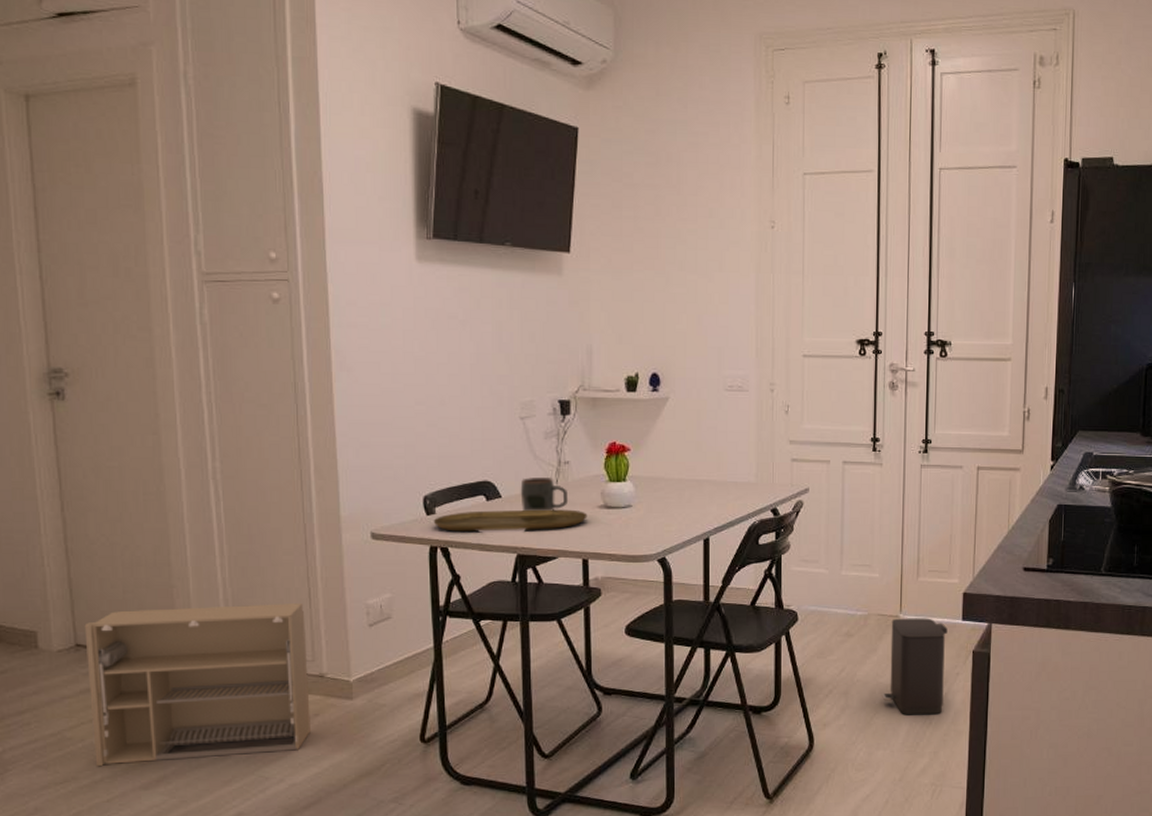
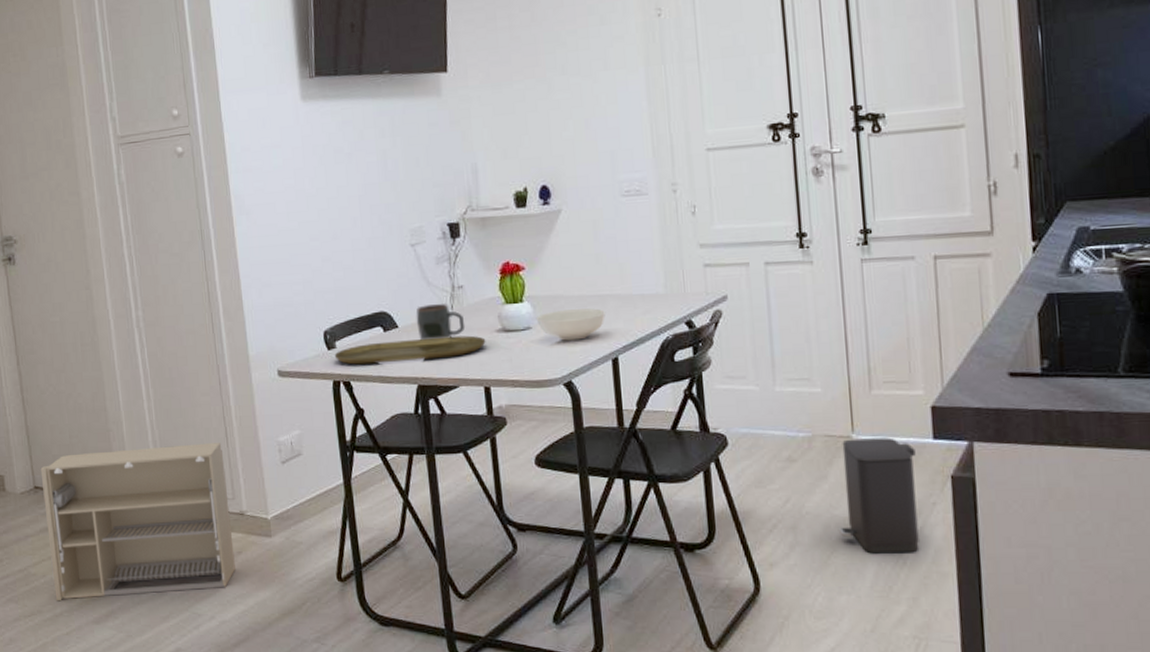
bowl: none [637,491,702,520] -> present [536,308,607,341]

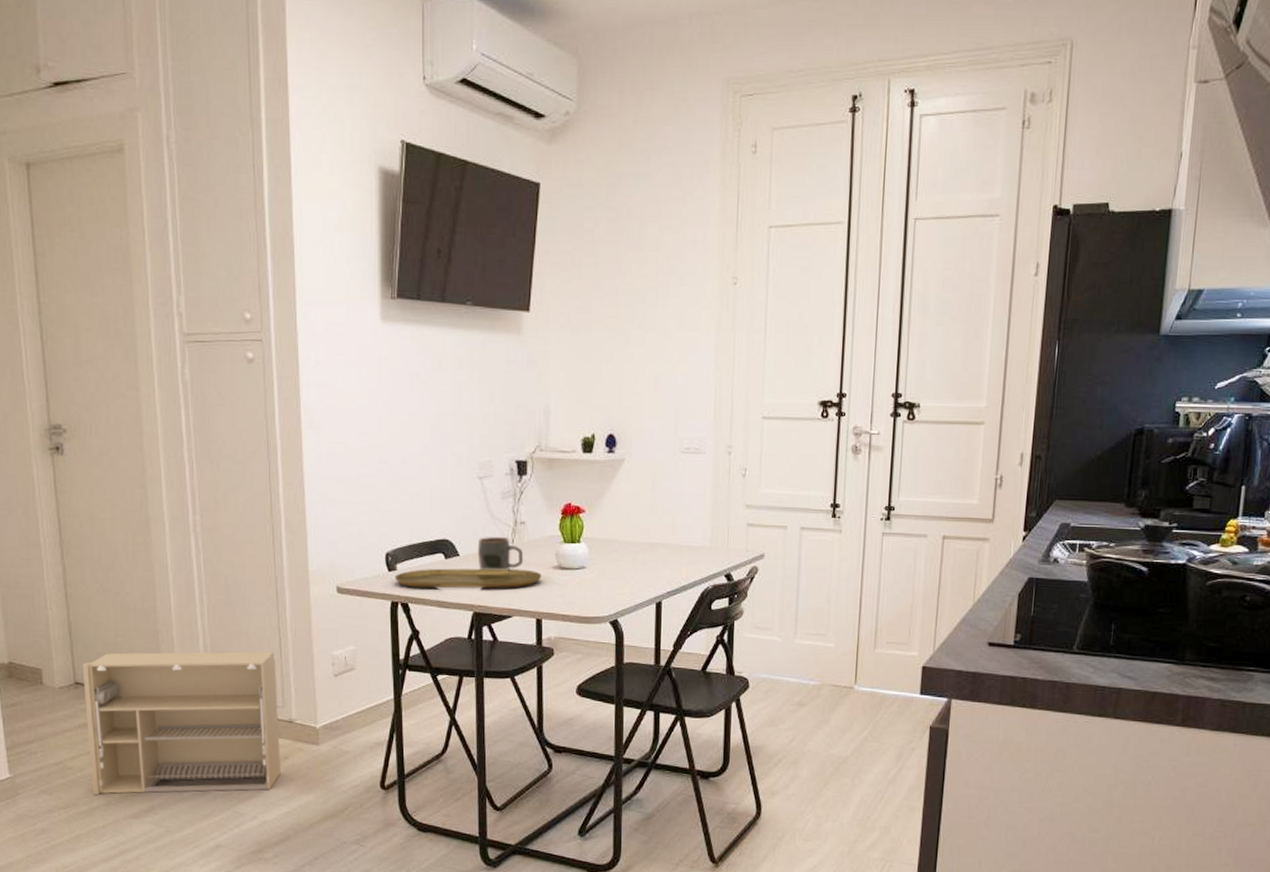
bowl: present [536,308,607,341] -> none [590,554,656,583]
pedal bin: present [838,437,919,554] -> none [832,689,904,790]

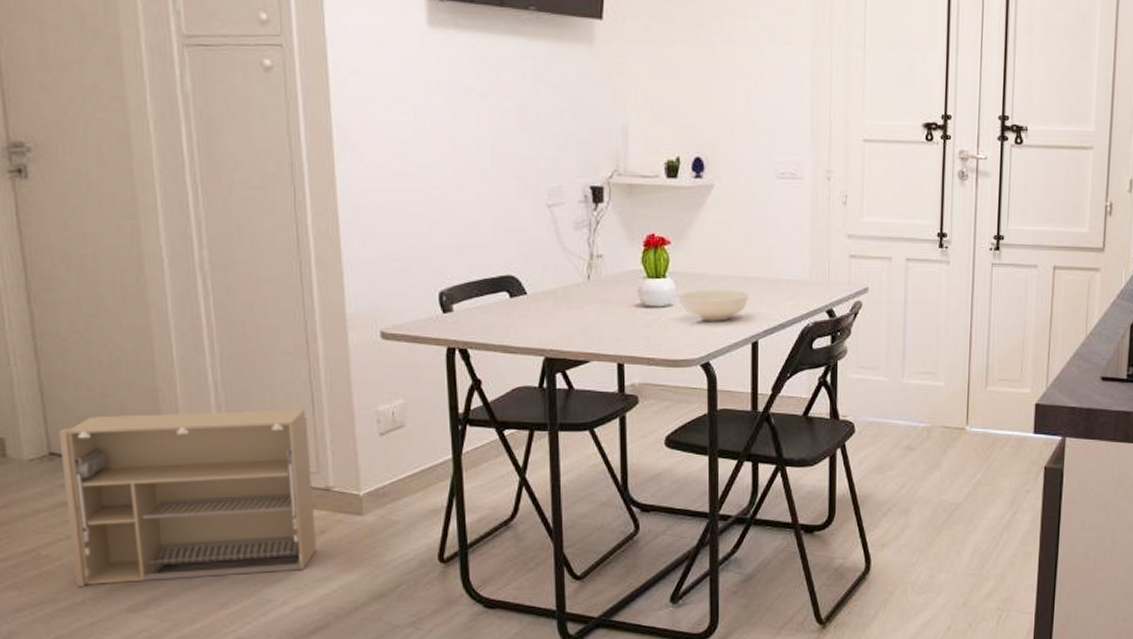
placemat: present [394,568,542,589] -> none [450,308,623,332]
mug: present [477,536,524,571] -> none [548,271,602,310]
bowl: none [590,554,656,583] -> present [678,289,751,321]

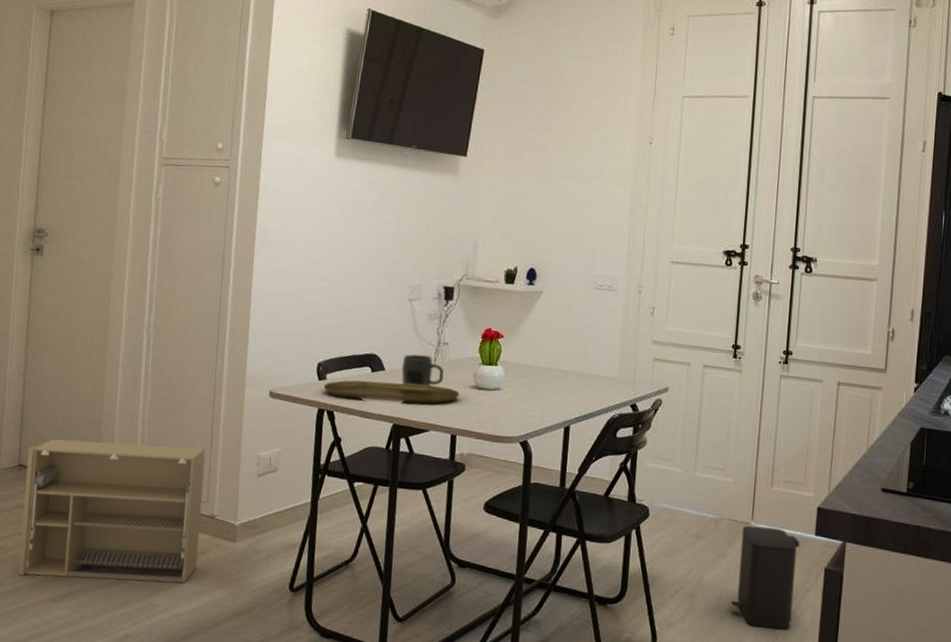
placemat: none [450,308,623,332] -> present [323,380,460,404]
mug: none [548,271,602,310] -> present [401,354,444,387]
bowl: present [678,289,751,321] -> none [505,377,566,406]
pedal bin: none [944,431,1018,536] -> present [727,525,800,630]

